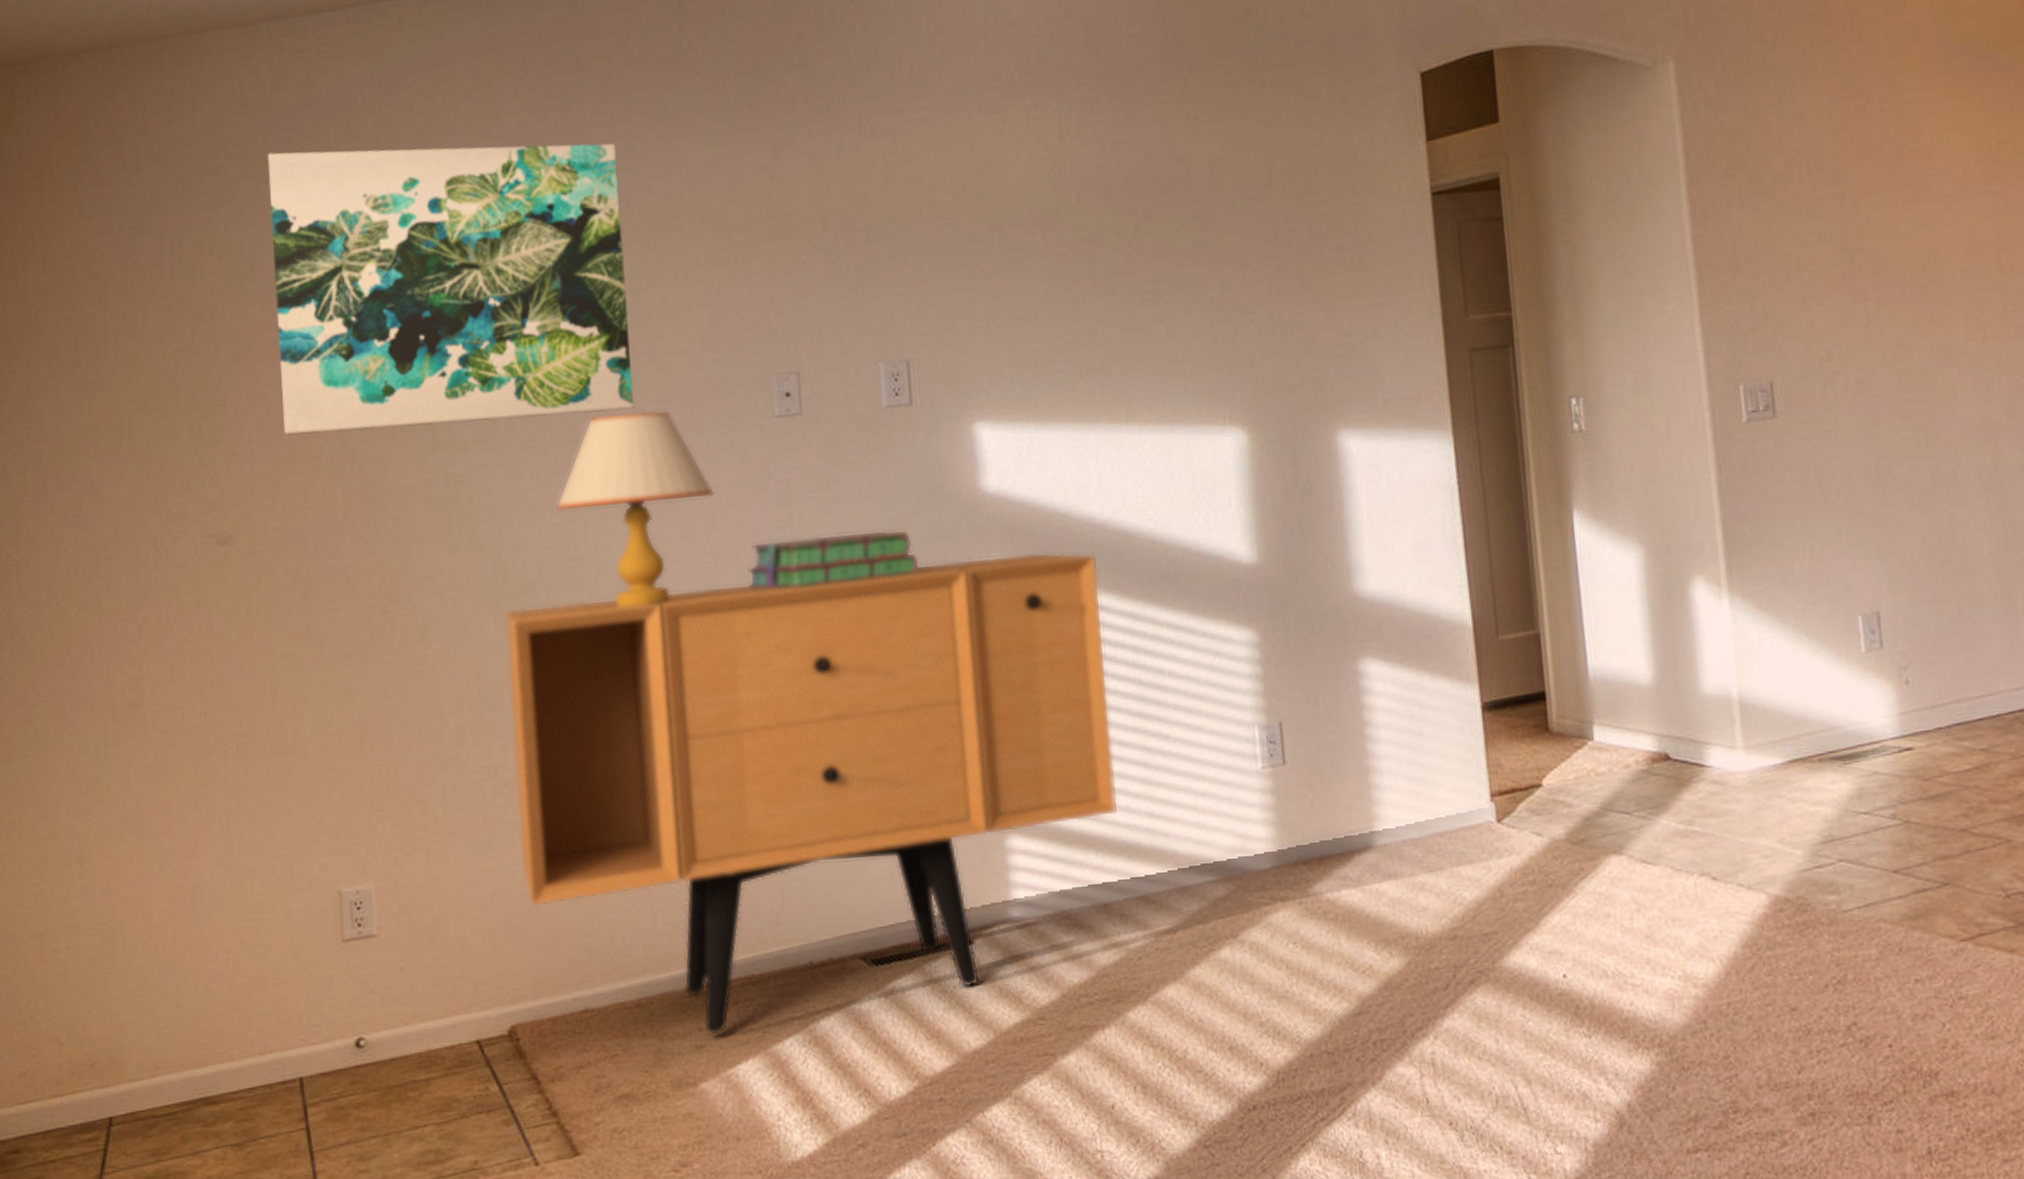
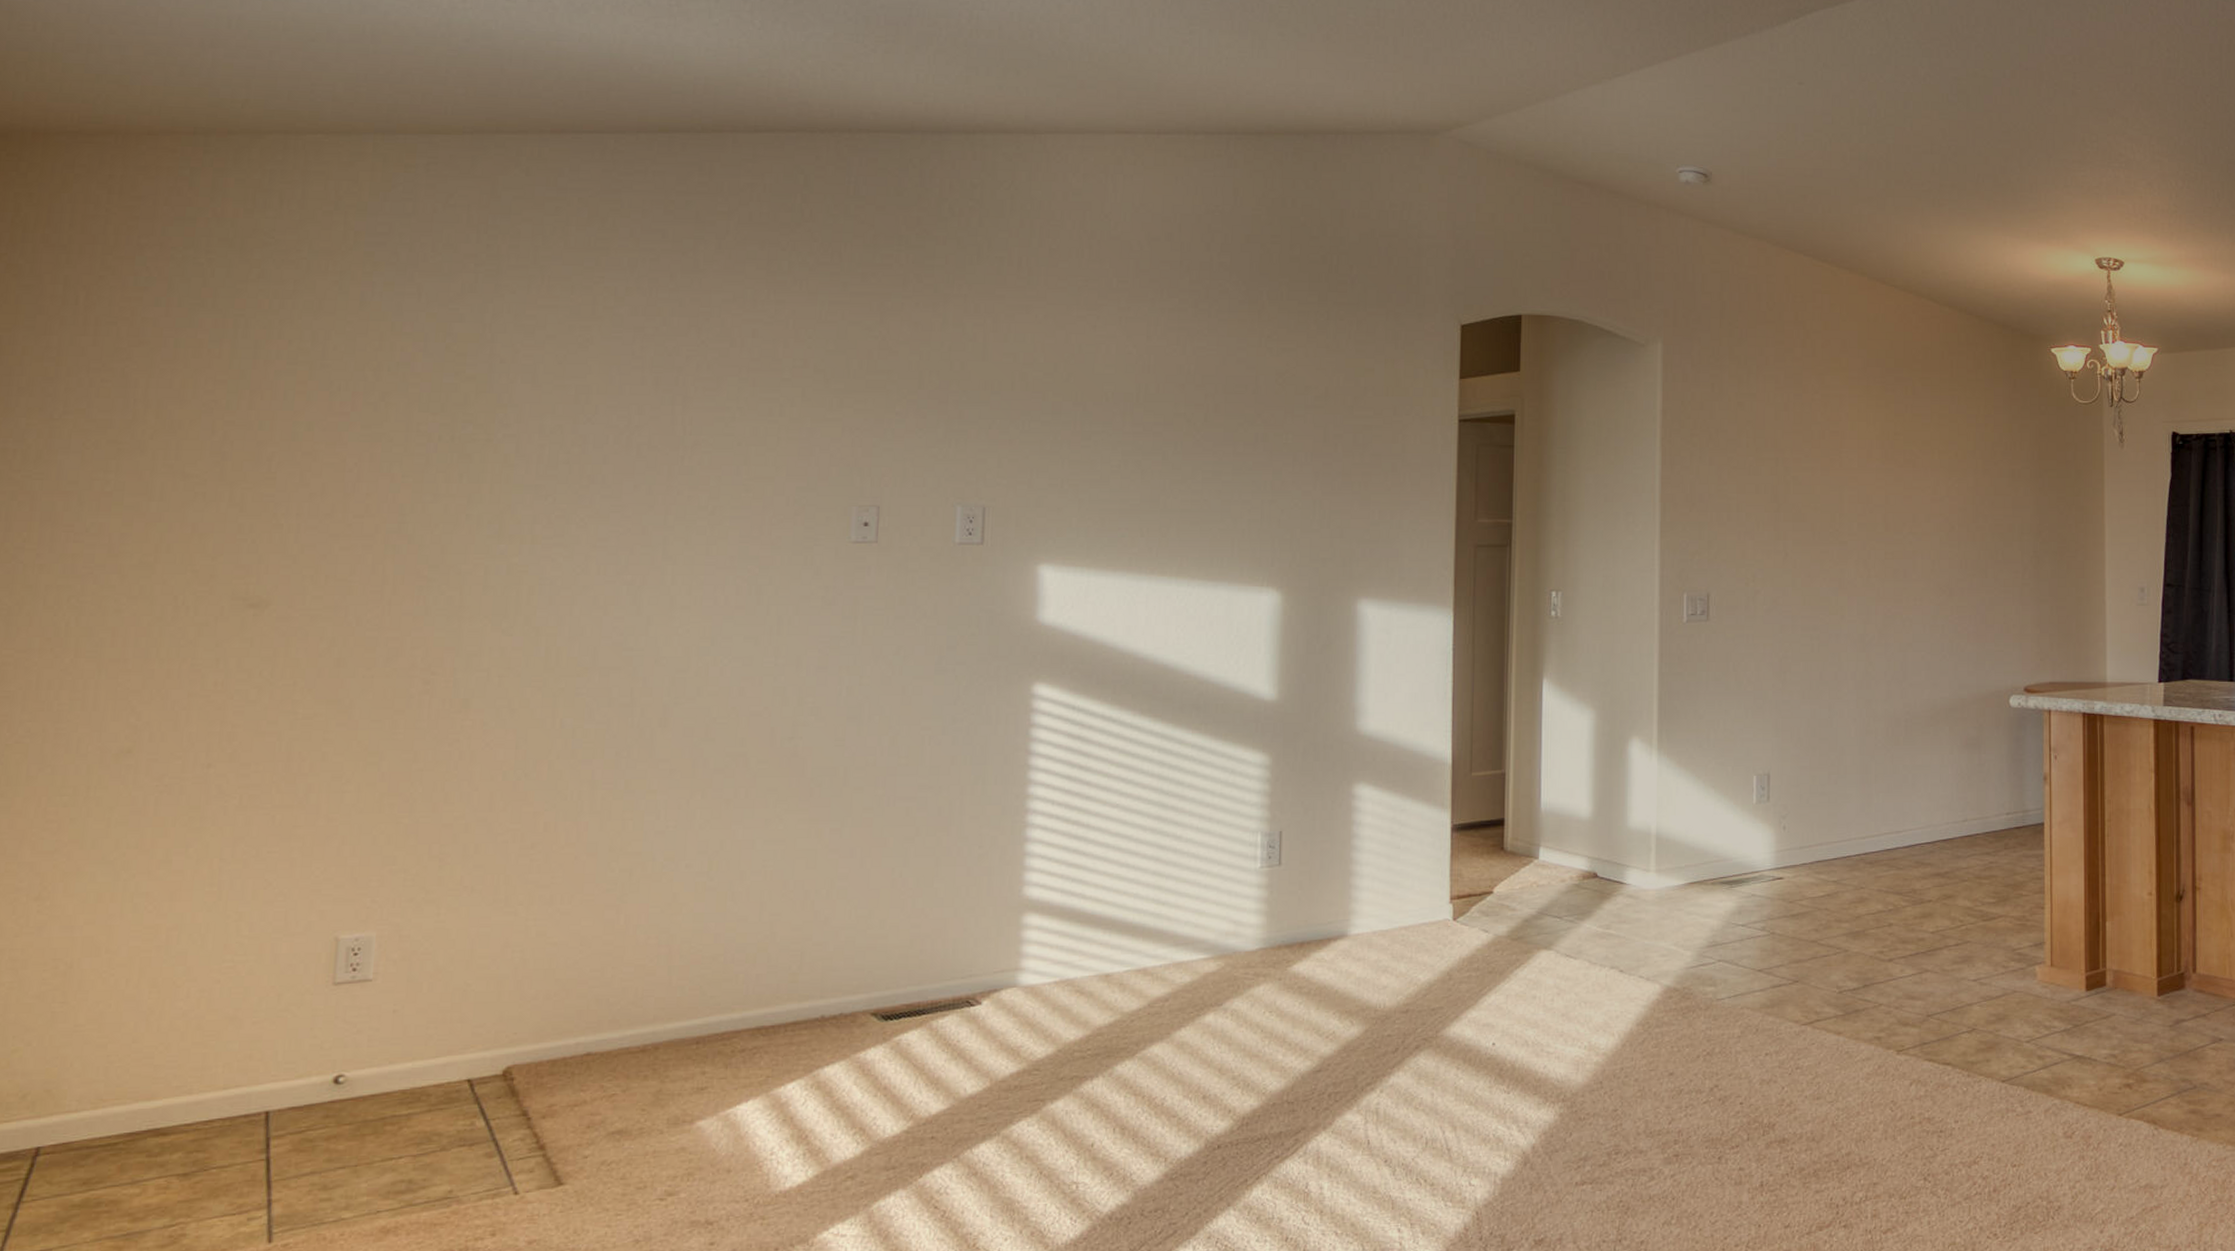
wall art: present [267,143,635,435] -> none [338,253,725,523]
sideboard: present [505,552,1117,1035] -> none [538,677,1136,1078]
table lamp: present [556,410,714,608] -> none [620,525,782,696]
stack of books: present [746,529,921,589] -> none [803,647,974,690]

